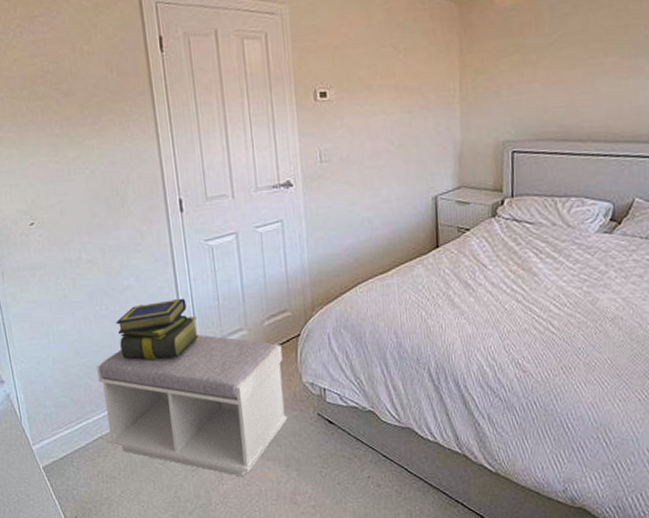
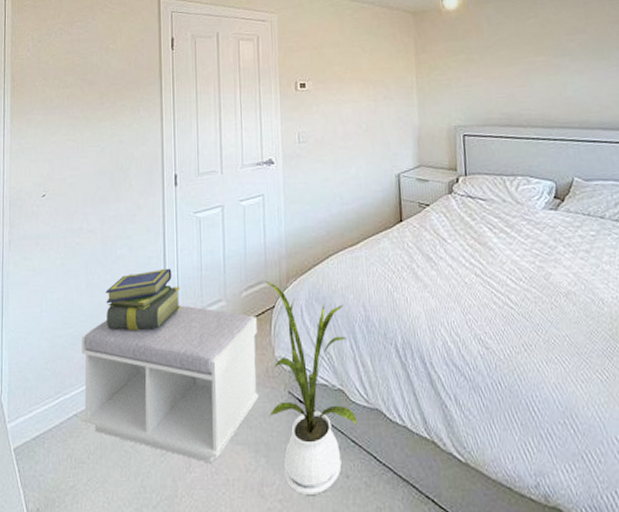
house plant: none [287,309,390,501] -> present [264,280,359,495]

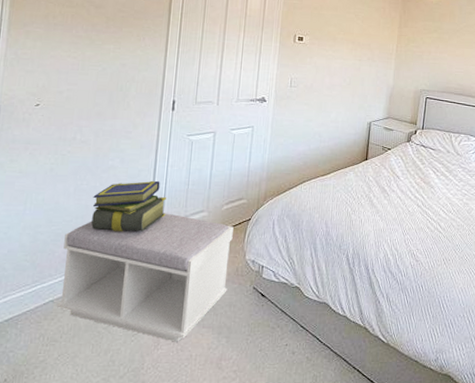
house plant: present [264,280,359,495] -> none [234,197,310,367]

